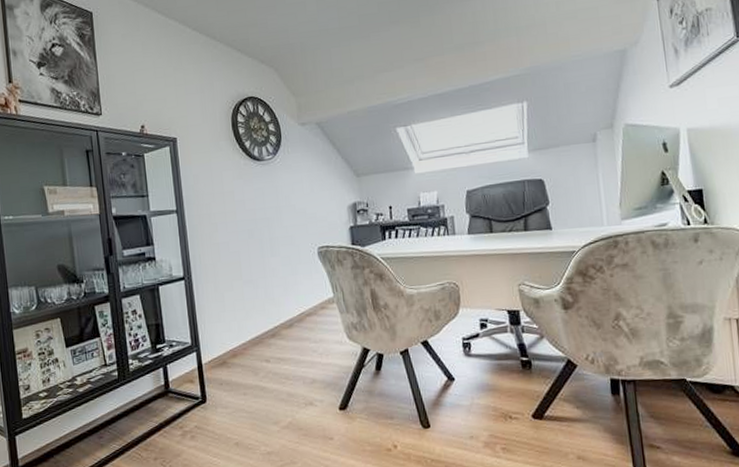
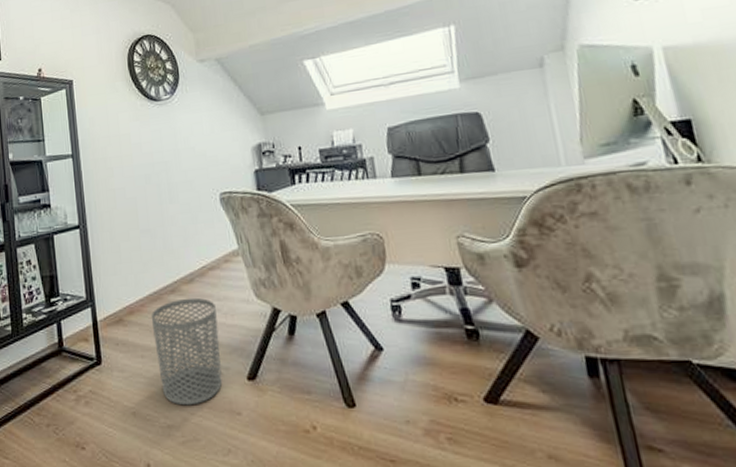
waste bin: none [253,340,317,435] -> present [151,297,222,406]

